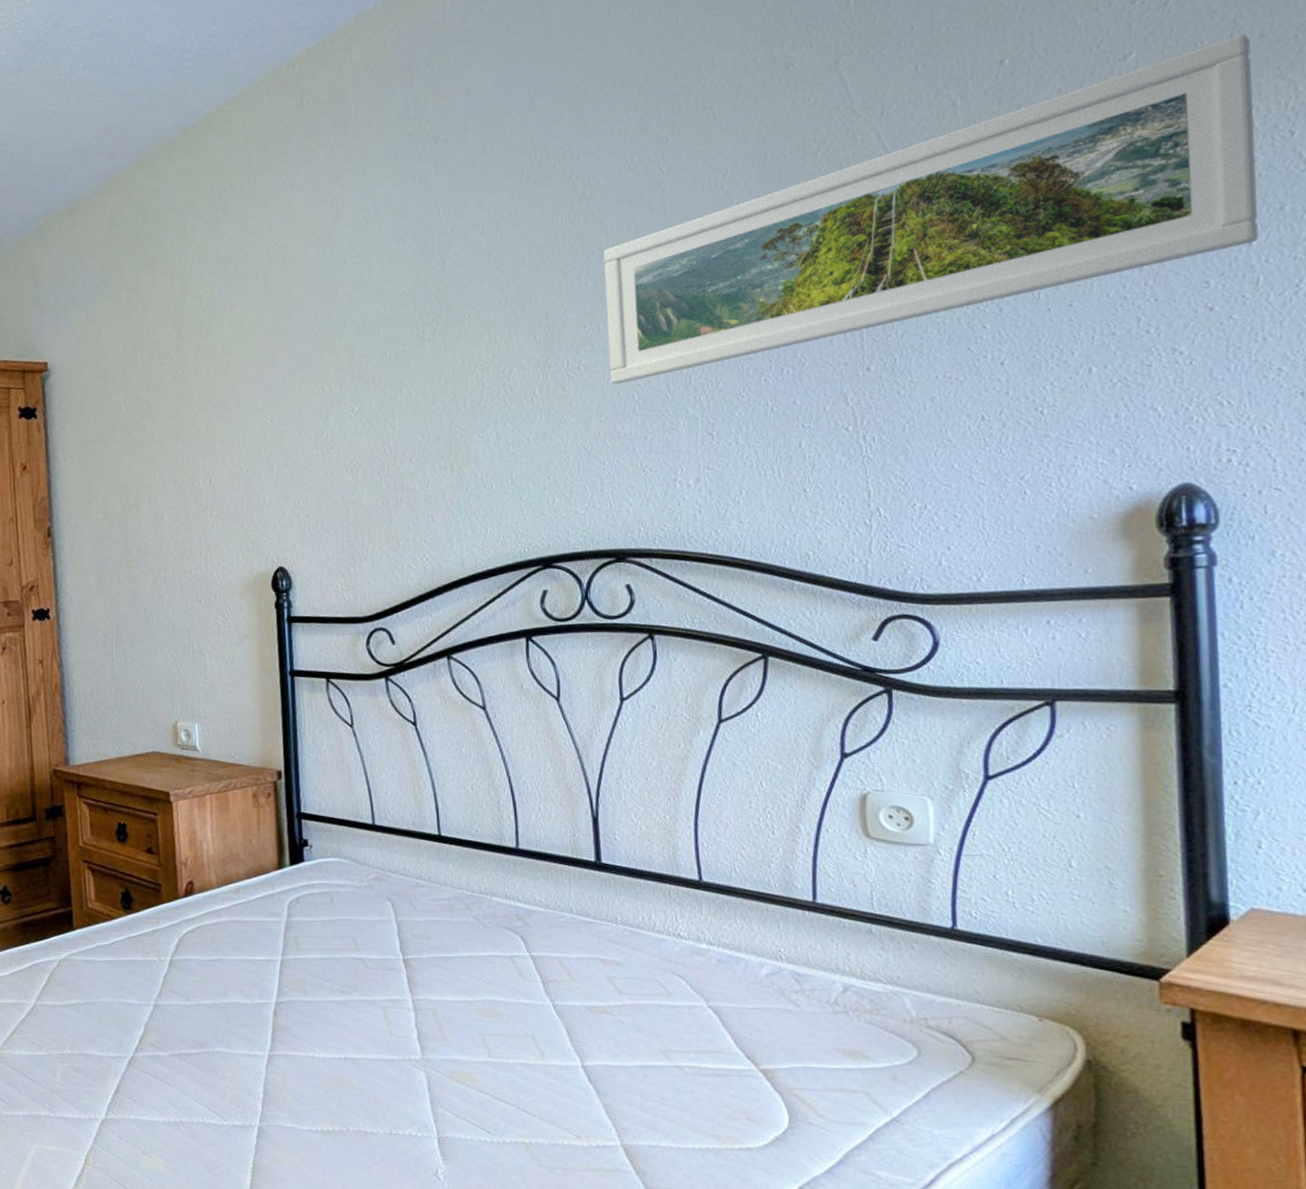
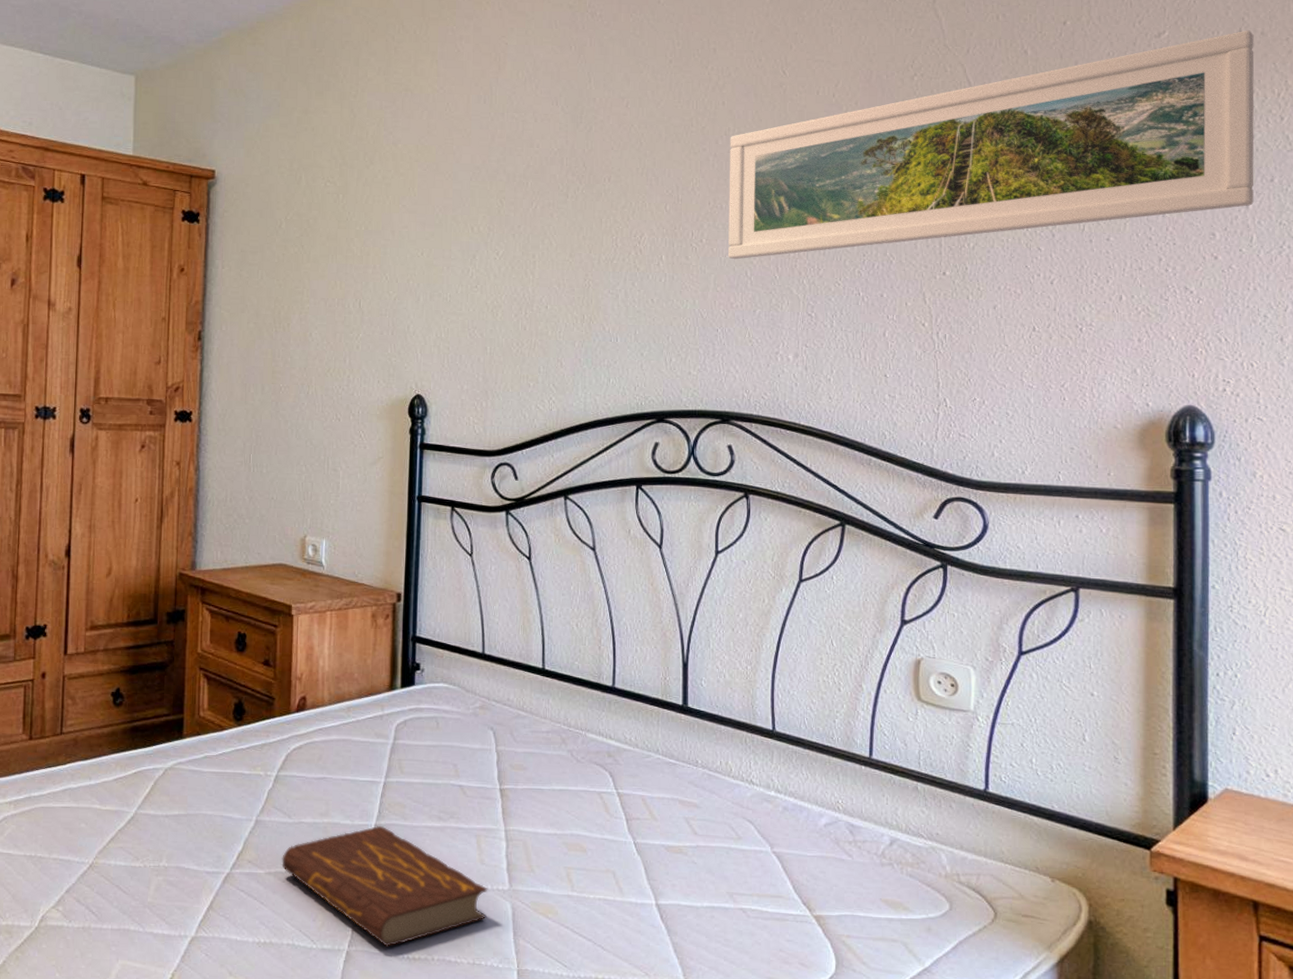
book: none [184,1004,401,1122] -> present [281,826,488,948]

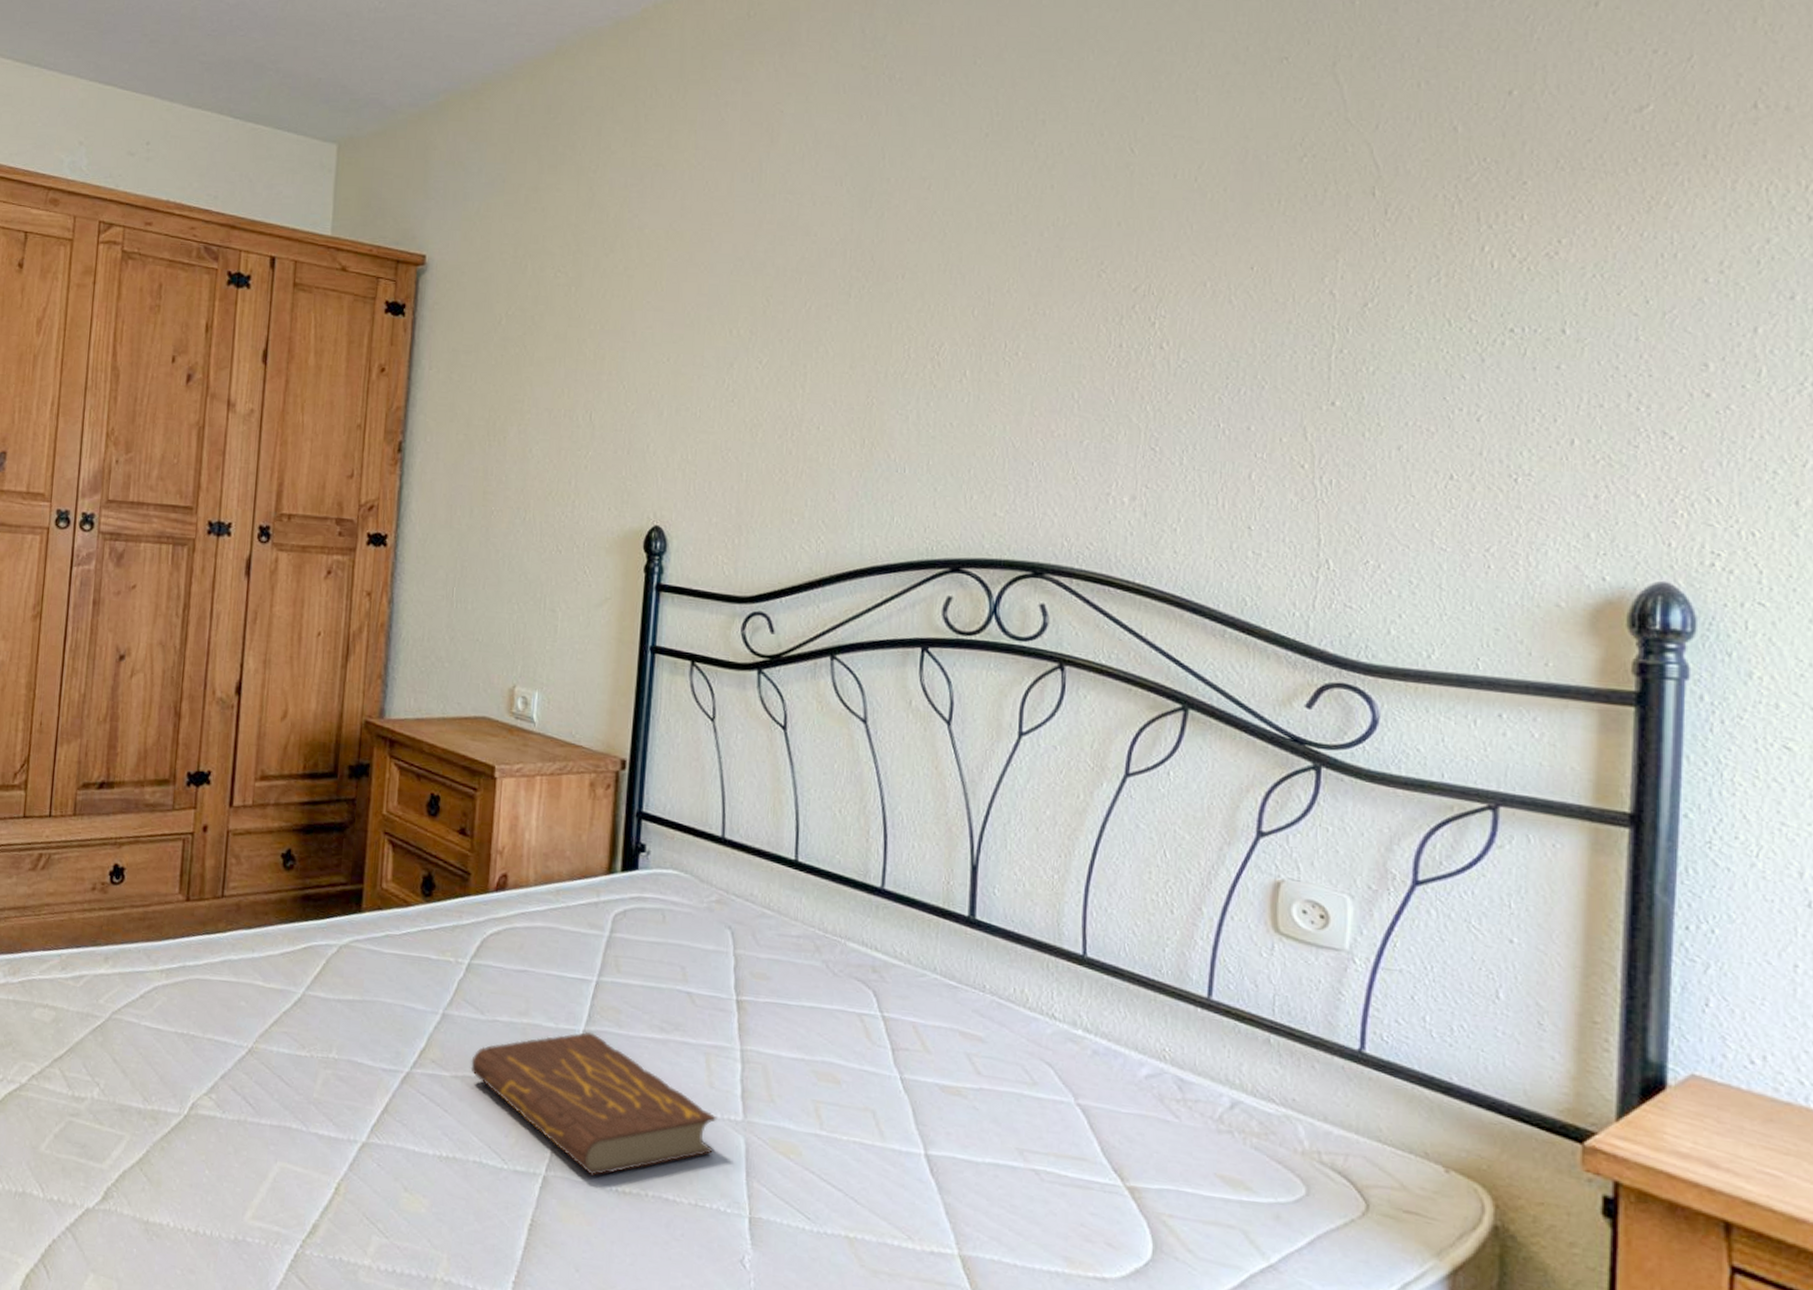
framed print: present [728,30,1254,260] -> none [1051,104,1775,378]

